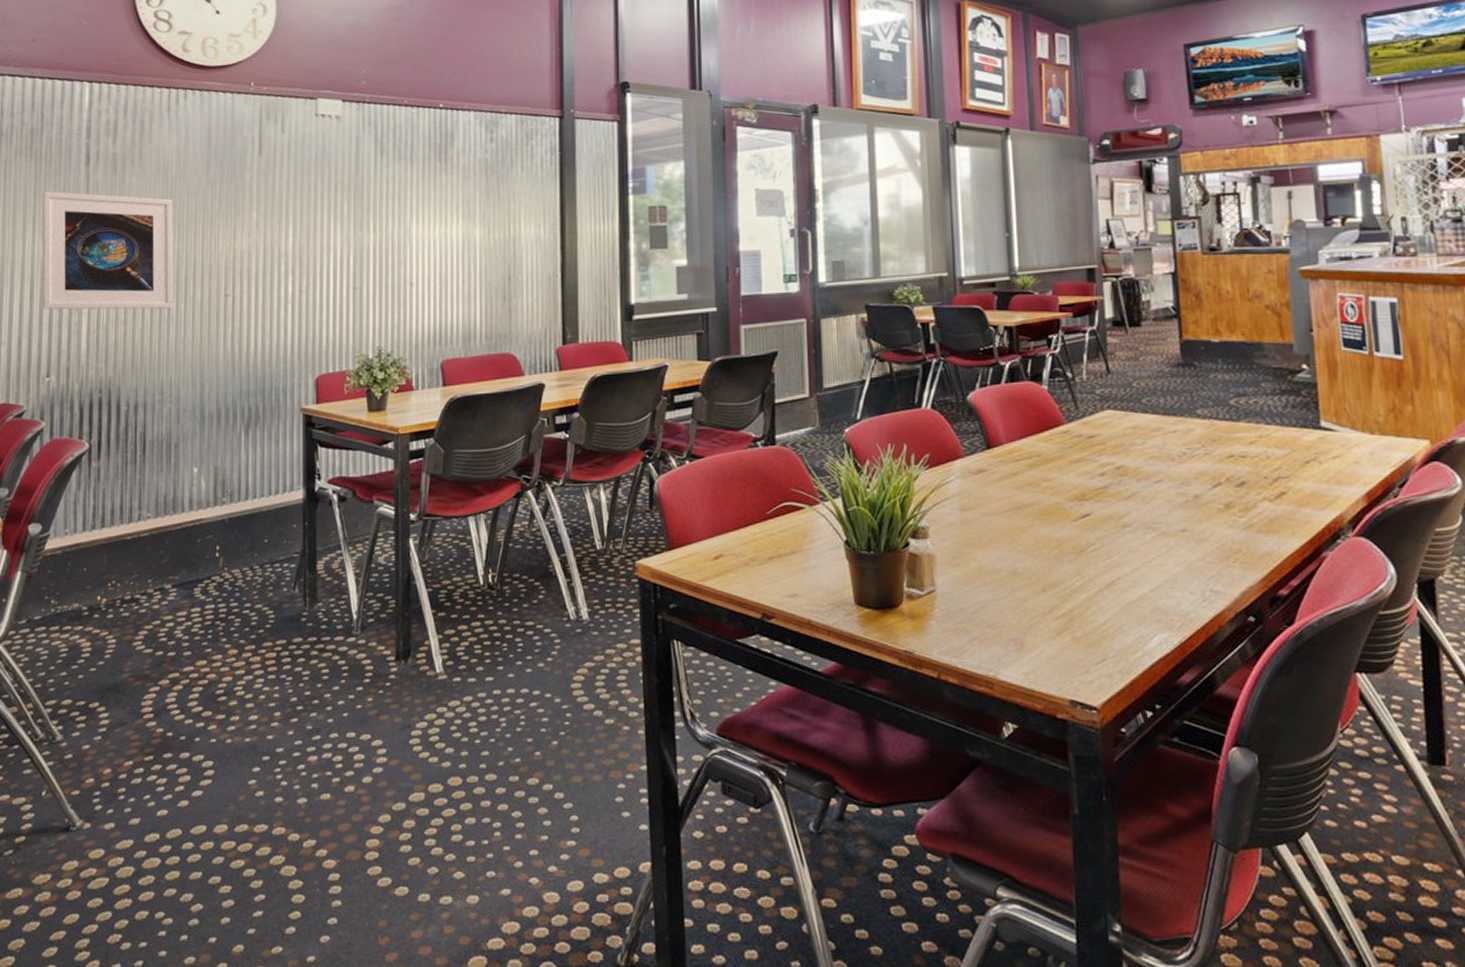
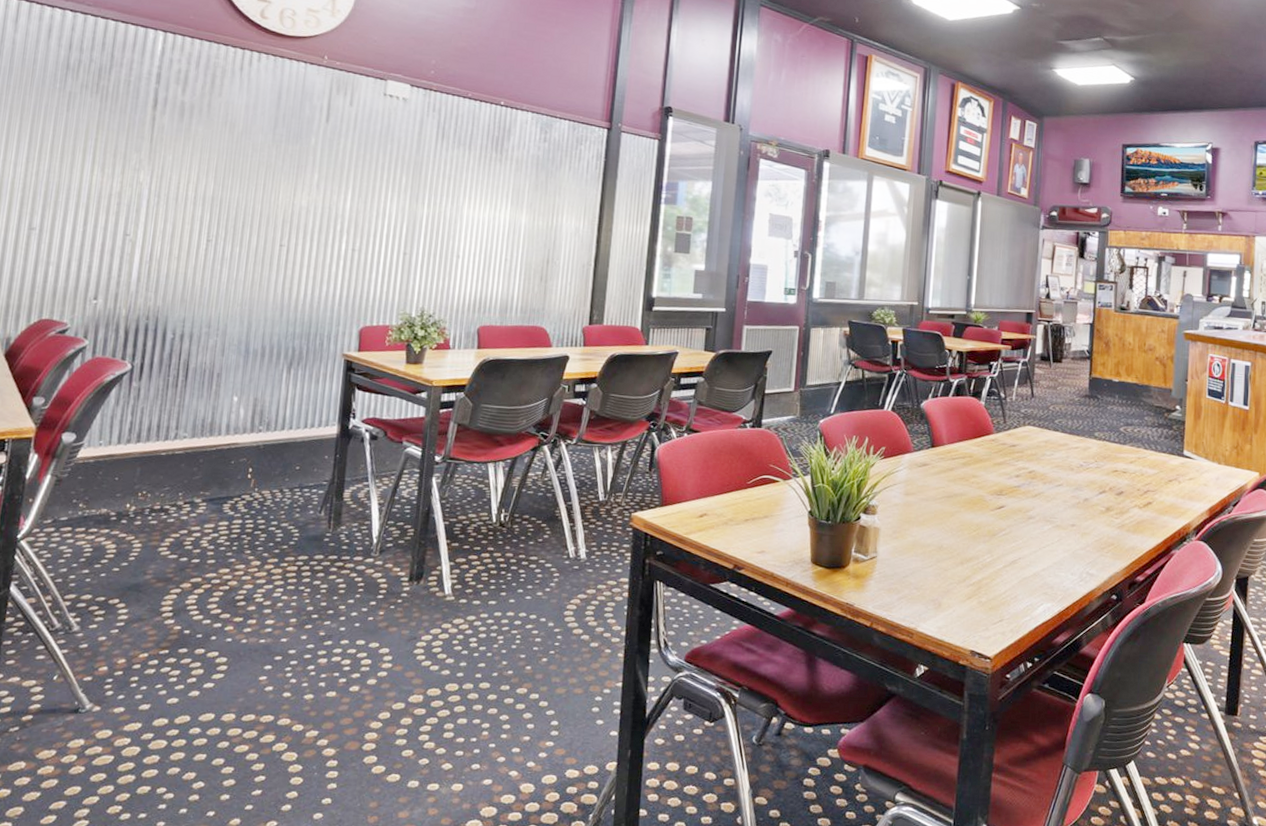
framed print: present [42,191,174,310] -> none [95,127,237,251]

